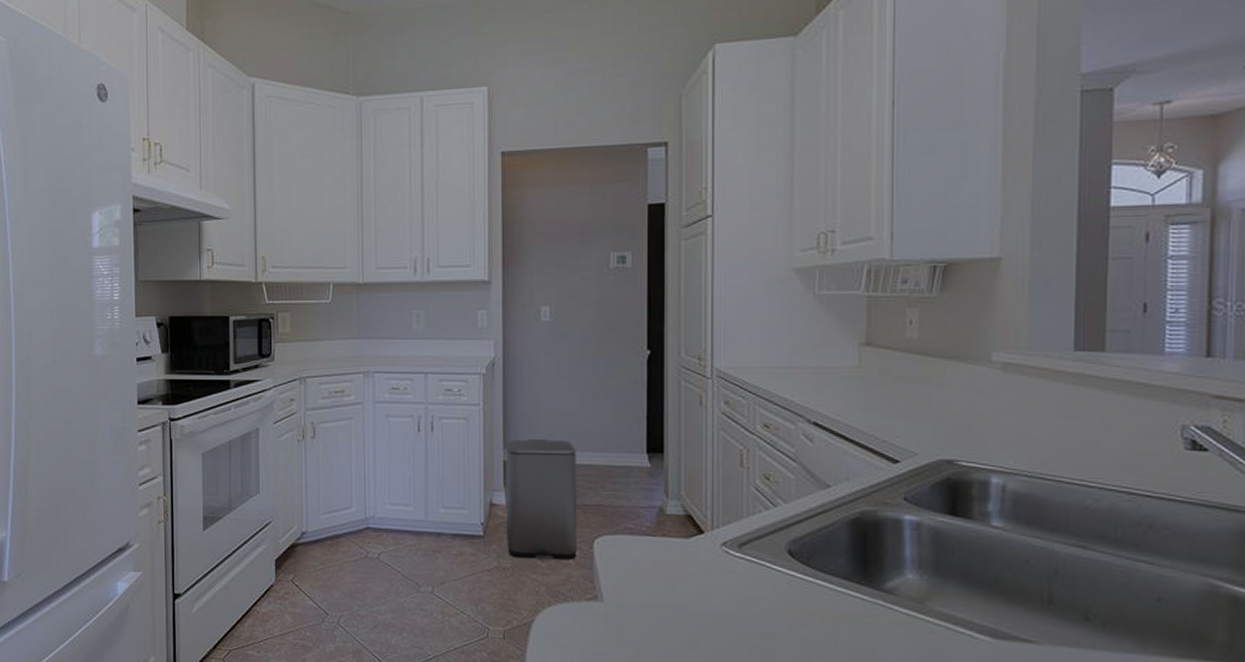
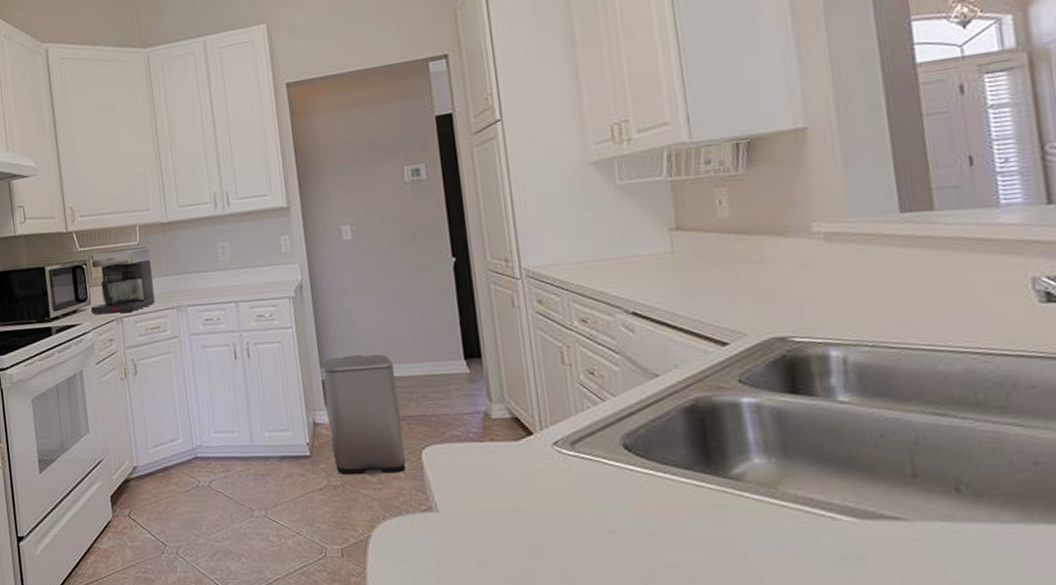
coffee maker: none [273,305,342,374] -> present [90,247,155,315]

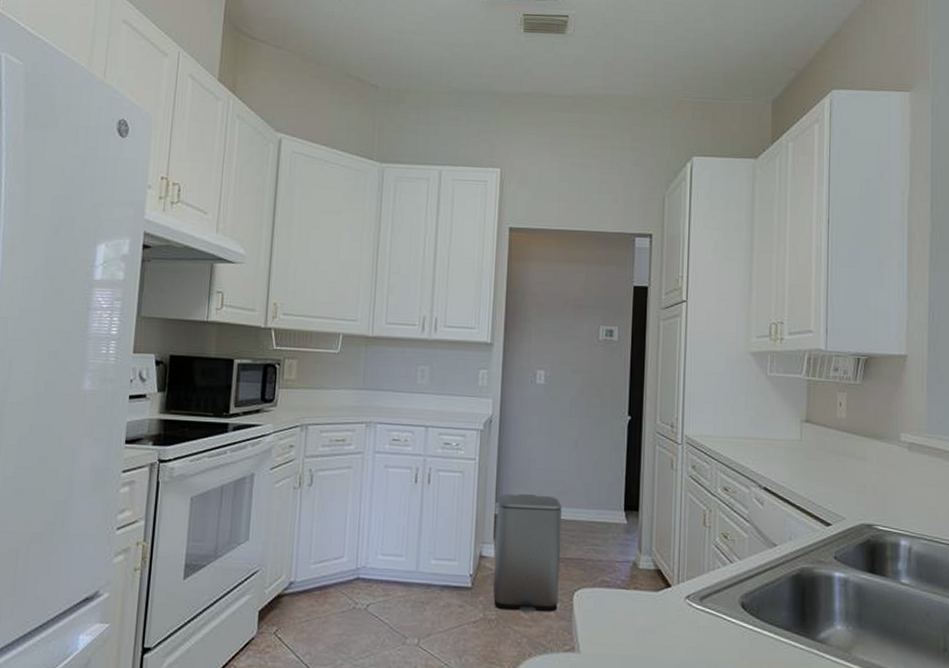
coffee maker: present [90,247,155,315] -> none [275,353,350,421]

